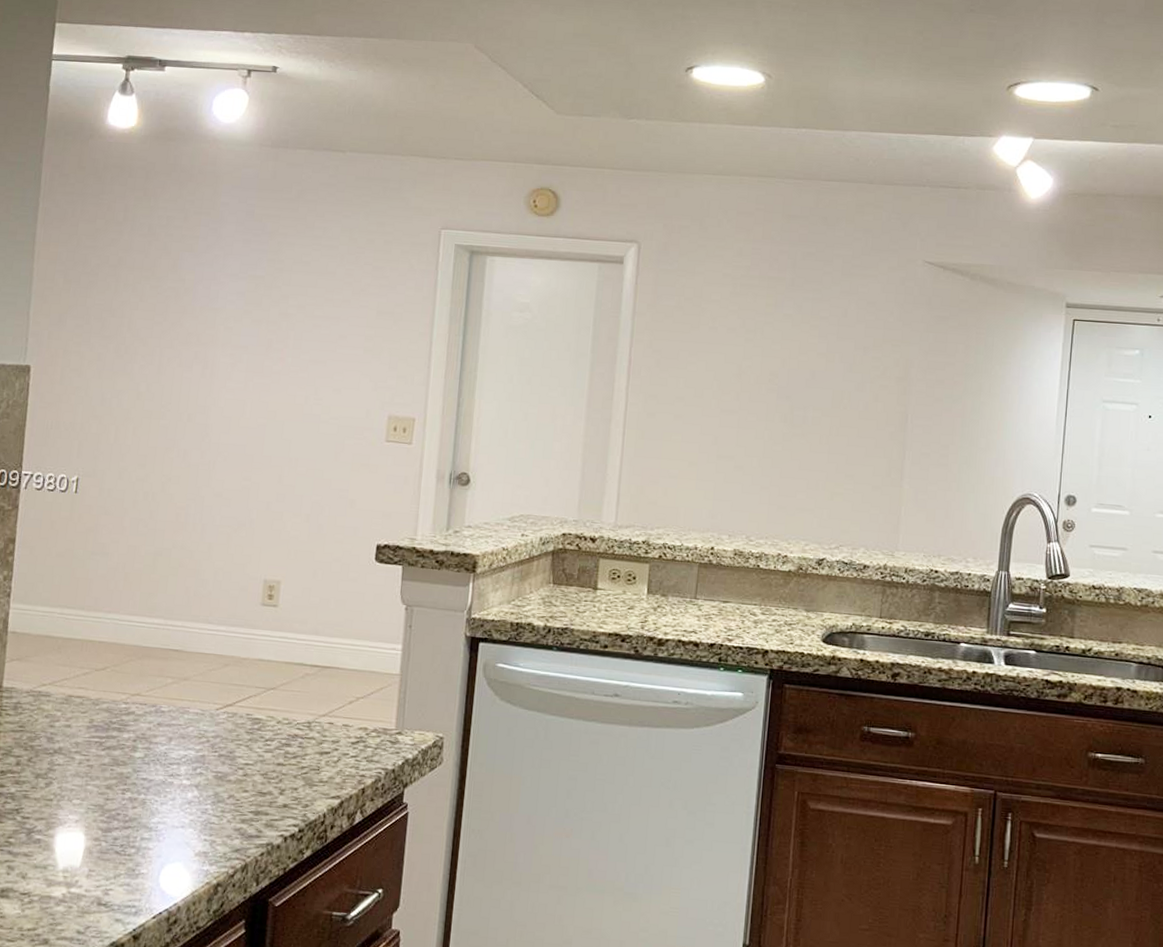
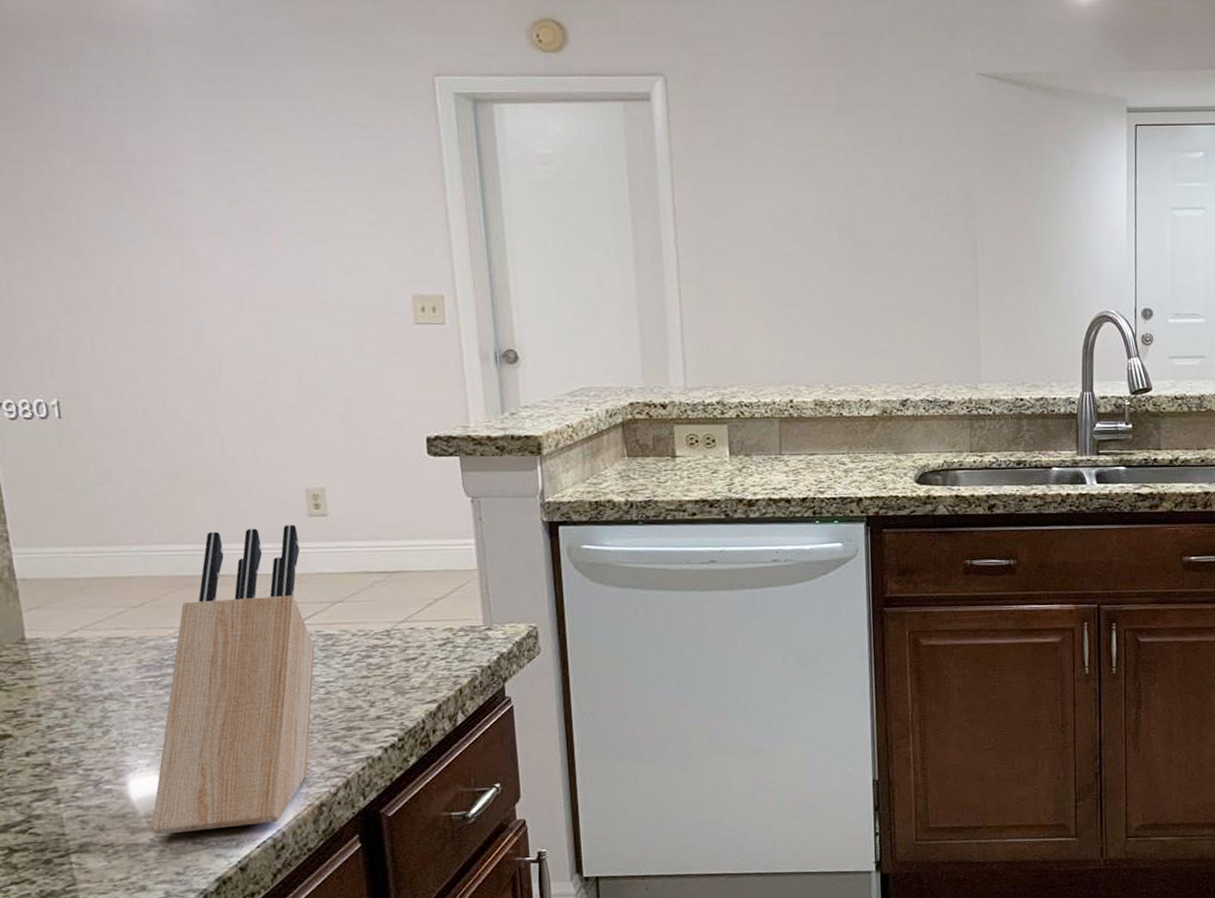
knife block: none [66,609,250,896] -> present [151,525,315,835]

